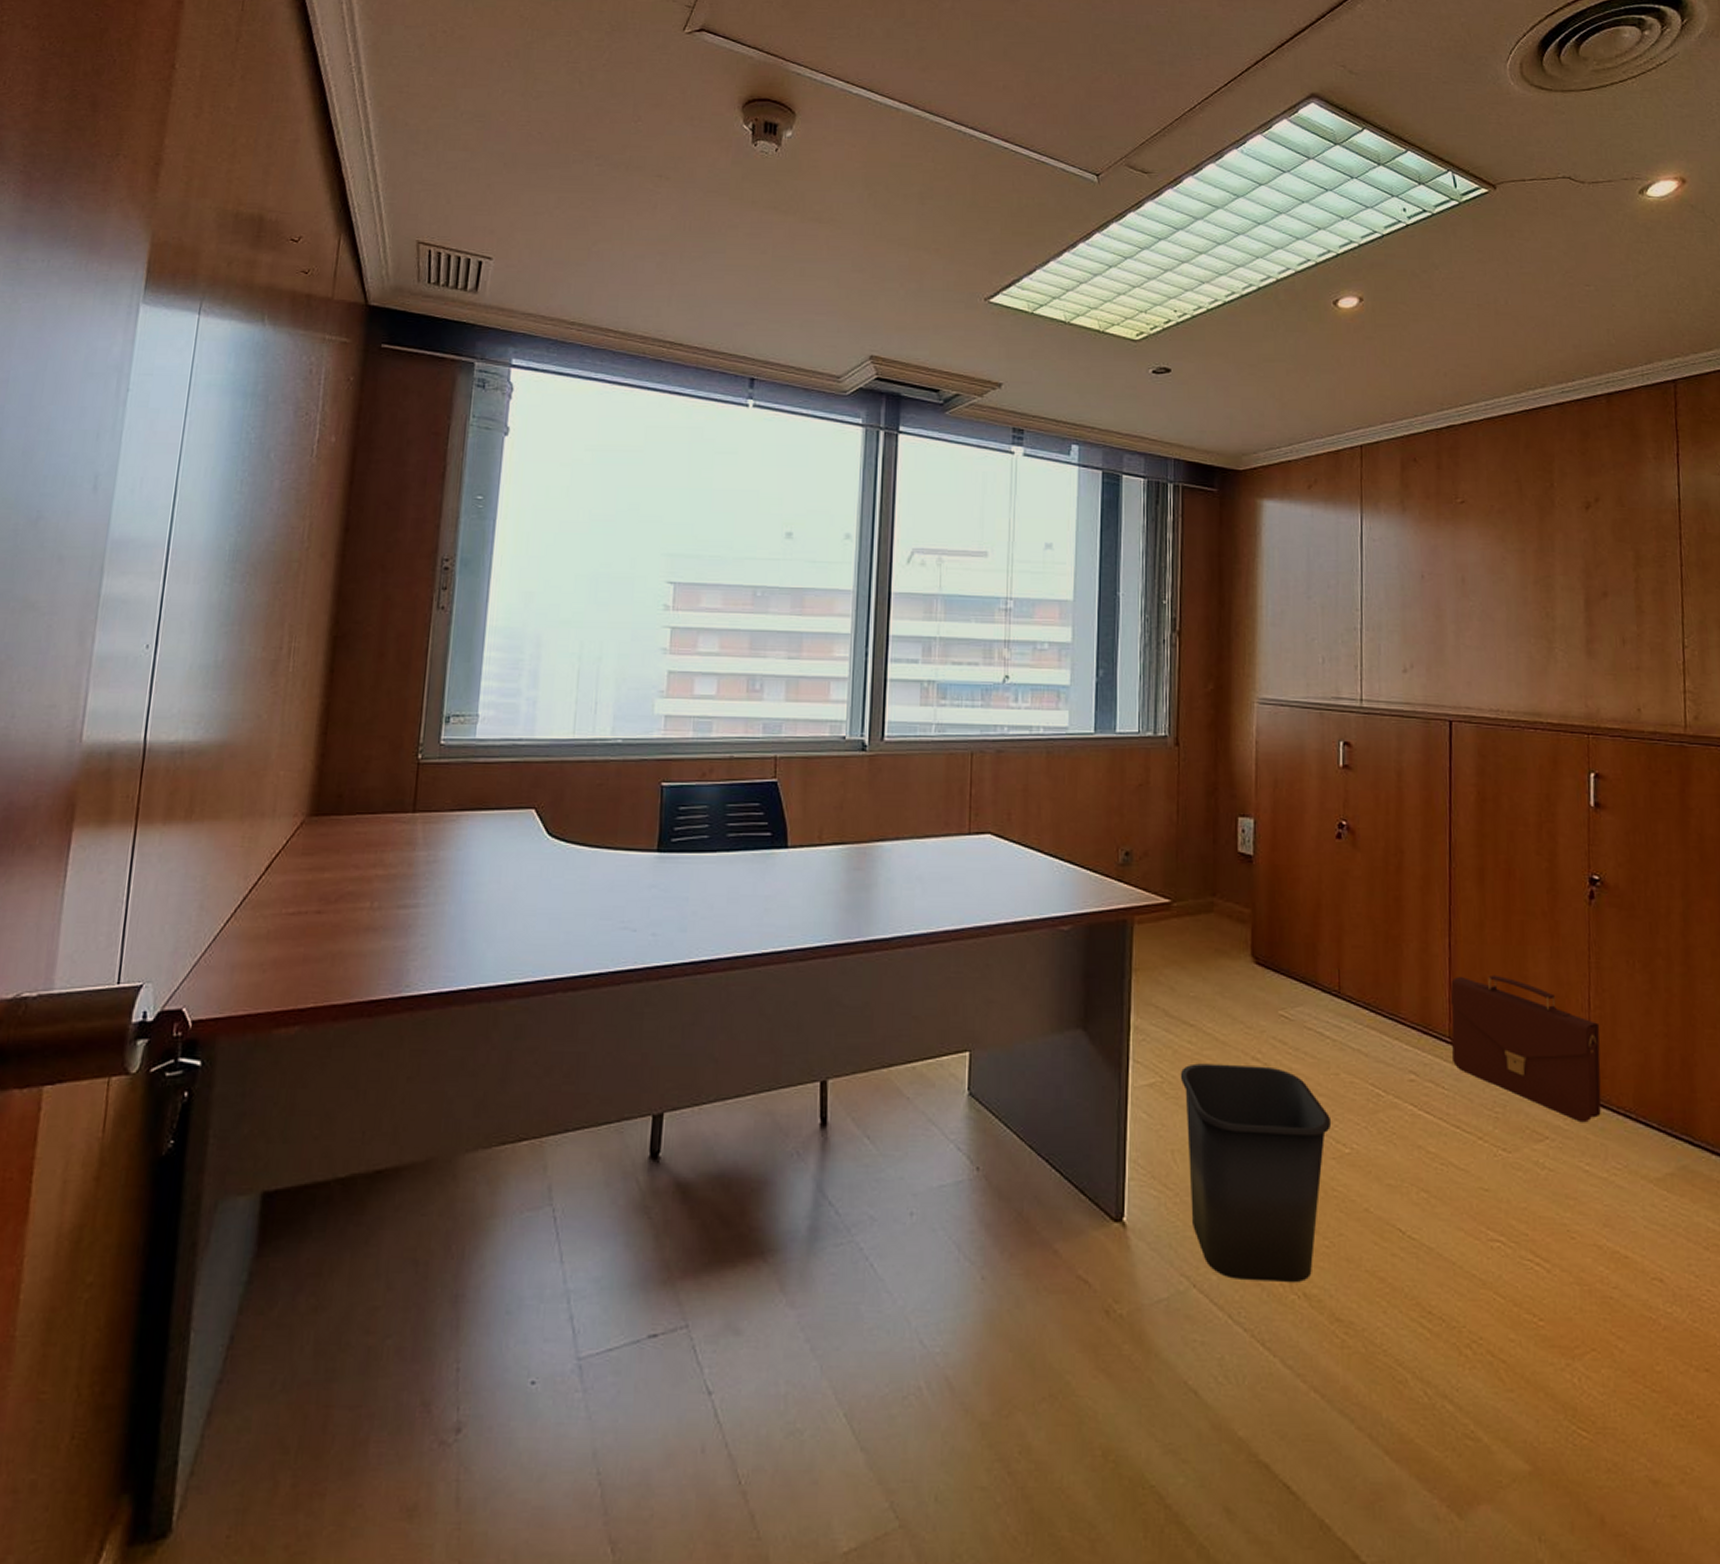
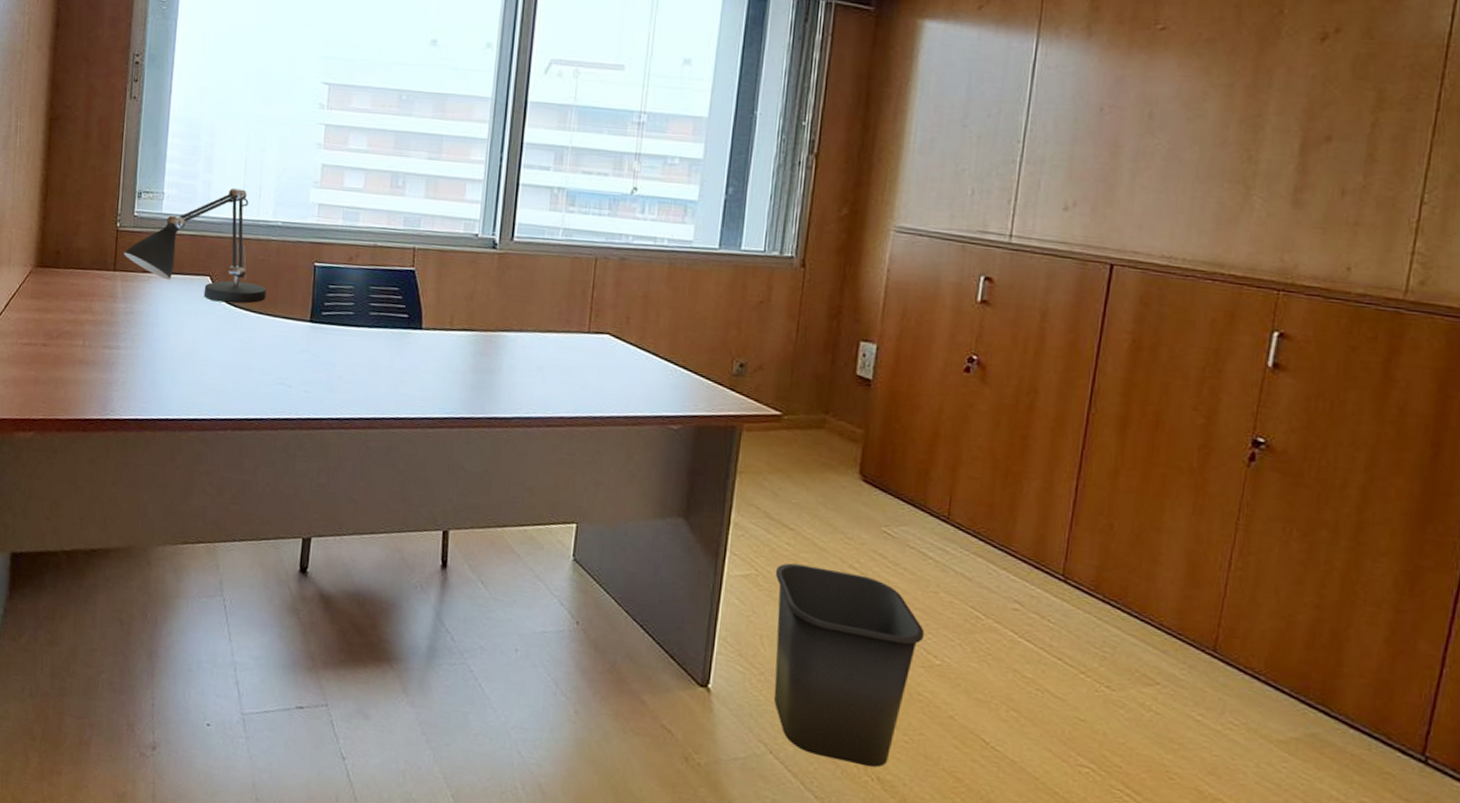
desk lamp: none [426,704,605,838] -> present [123,188,267,304]
briefcase: present [1450,974,1602,1123] -> none [1063,520,1239,676]

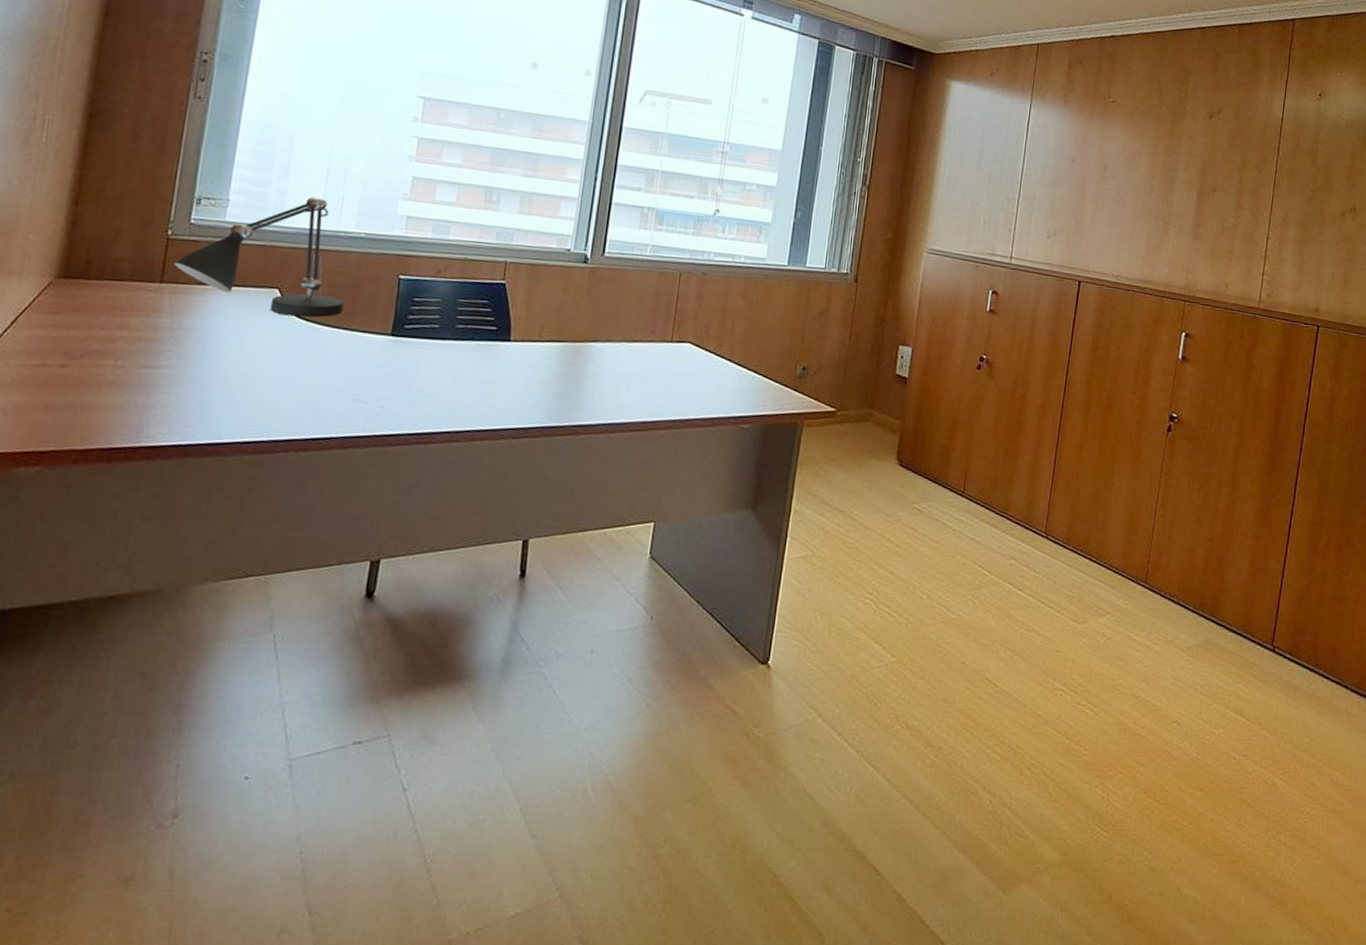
waste bin: present [774,563,925,767] -> none [824,542,945,716]

